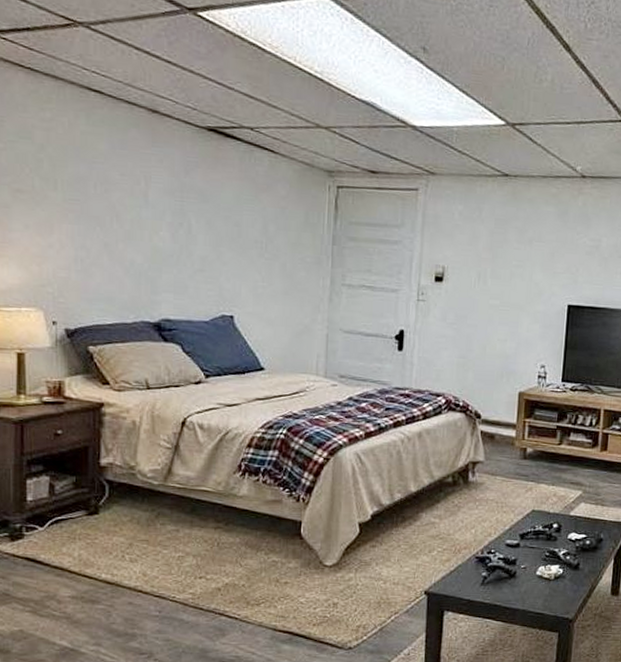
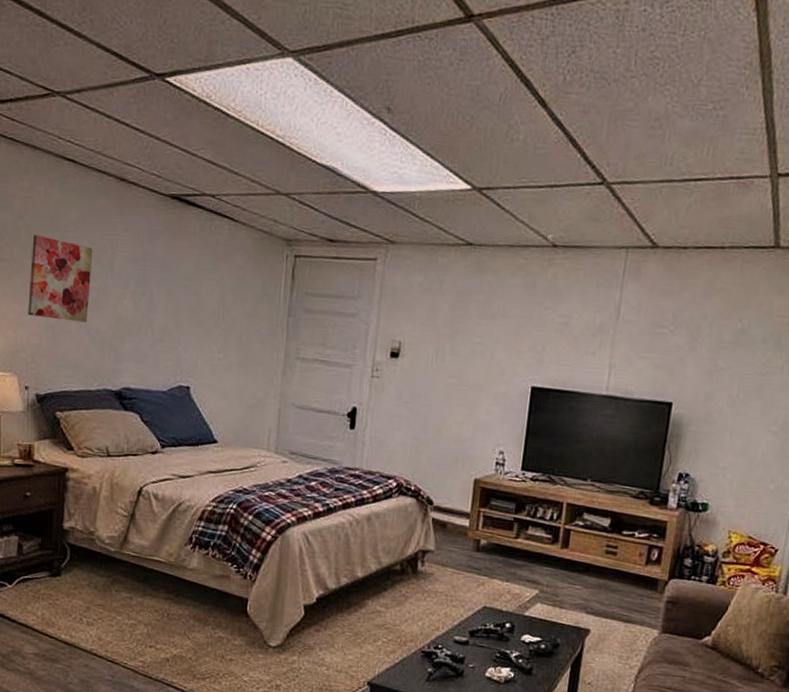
wall art: none [53,166,125,255] -> present [28,234,93,323]

